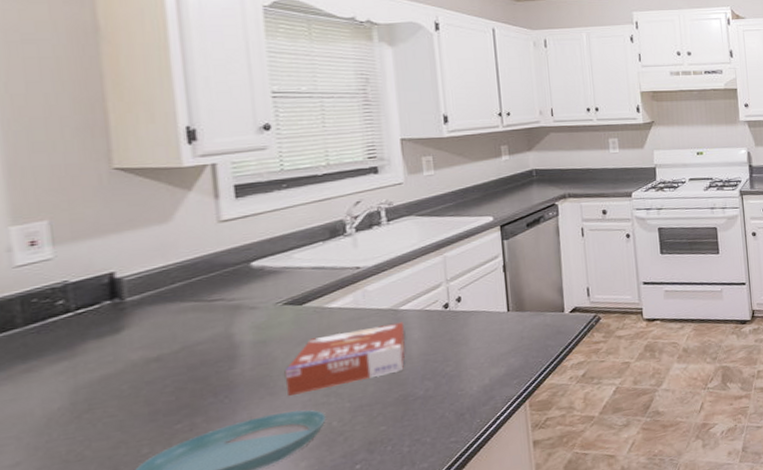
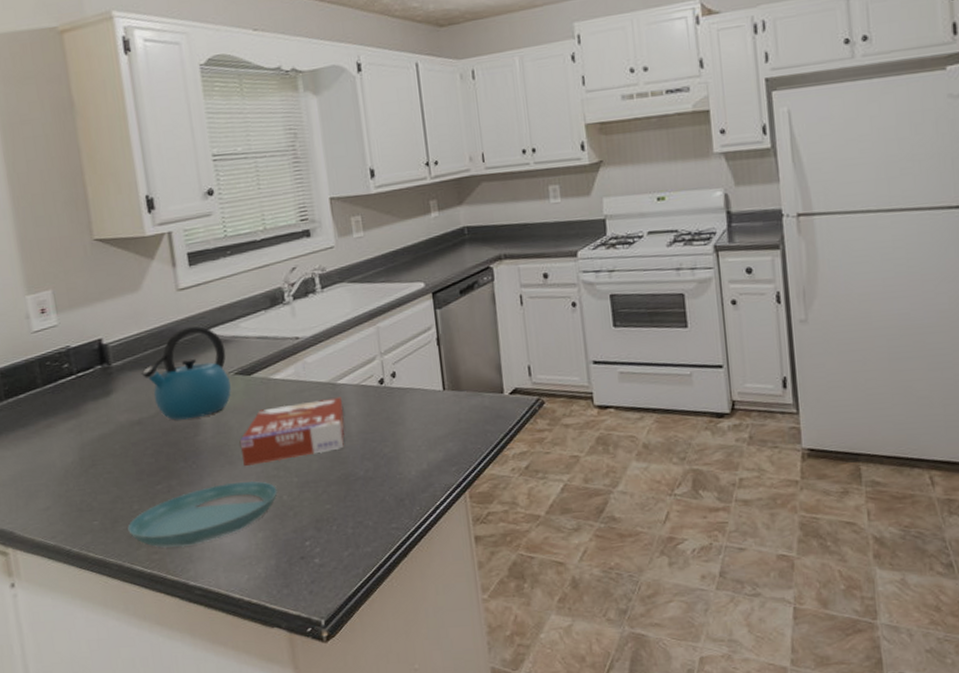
kettle: none [164,257,278,355] -> present [141,325,231,420]

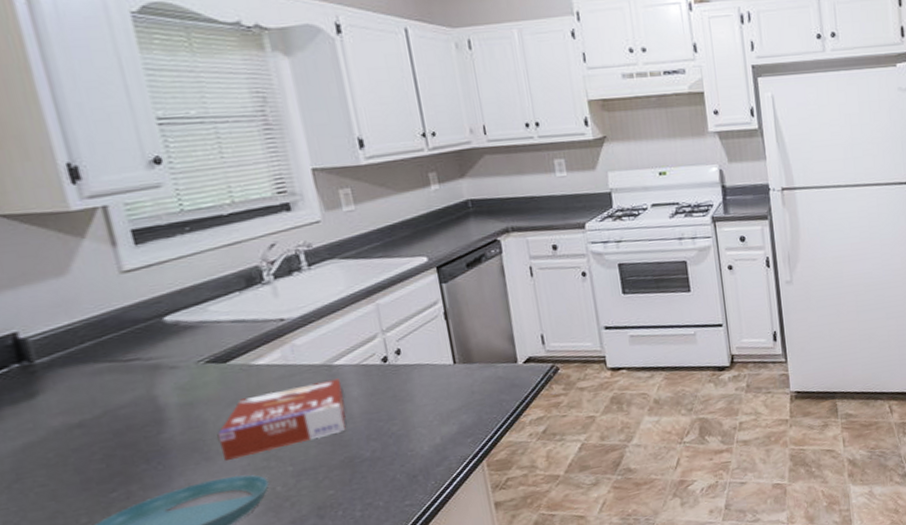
kettle: present [141,325,231,420] -> none [77,311,203,419]

